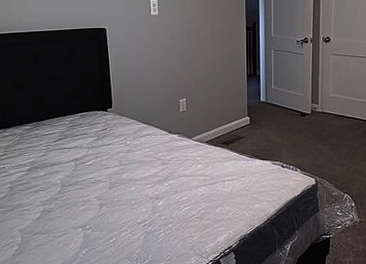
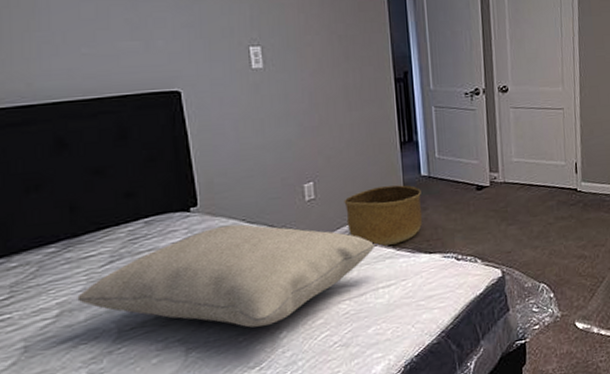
cushion: none [40,123,224,196] -> present [77,224,374,328]
basket: none [205,107,260,151] -> present [344,185,423,247]

